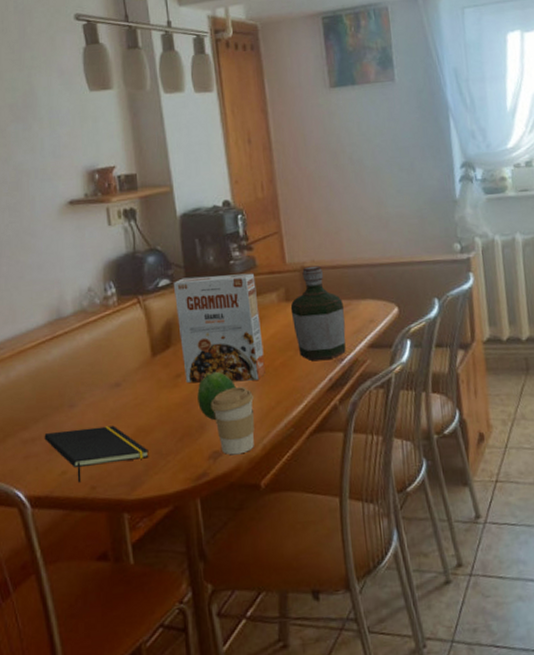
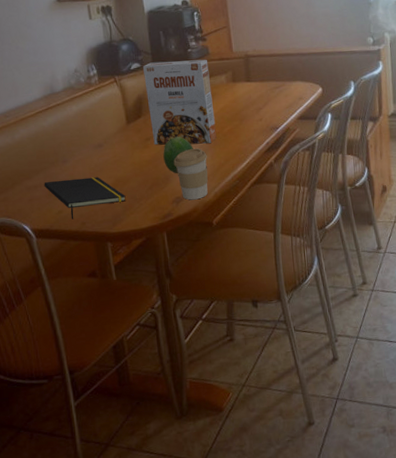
bottle: present [290,265,346,361] -> none [236,54,280,129]

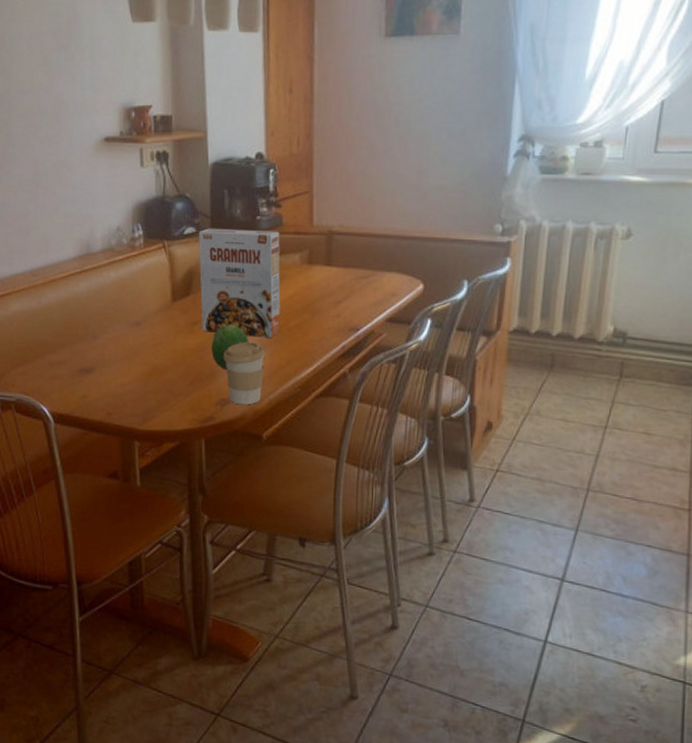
notepad: present [44,177,126,220] -> none [69,358,162,408]

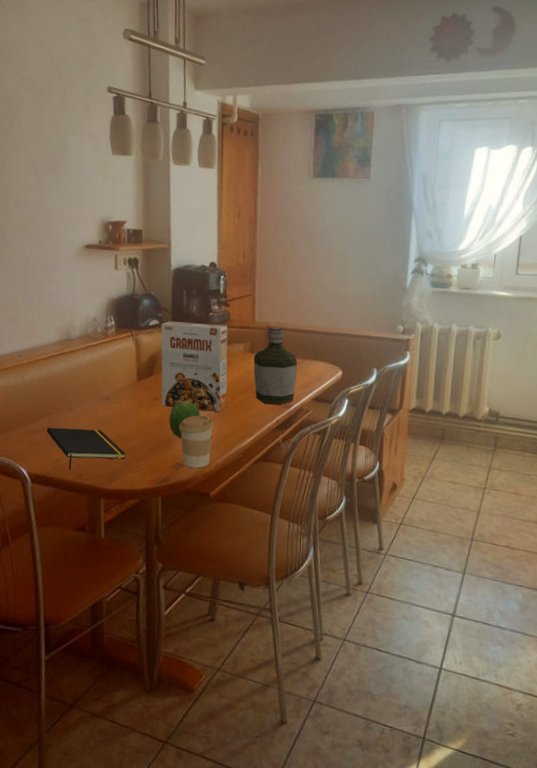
notepad: none [69,358,162,408] -> present [46,427,126,470]
bottle: none [312,231,367,328] -> present [253,326,297,405]

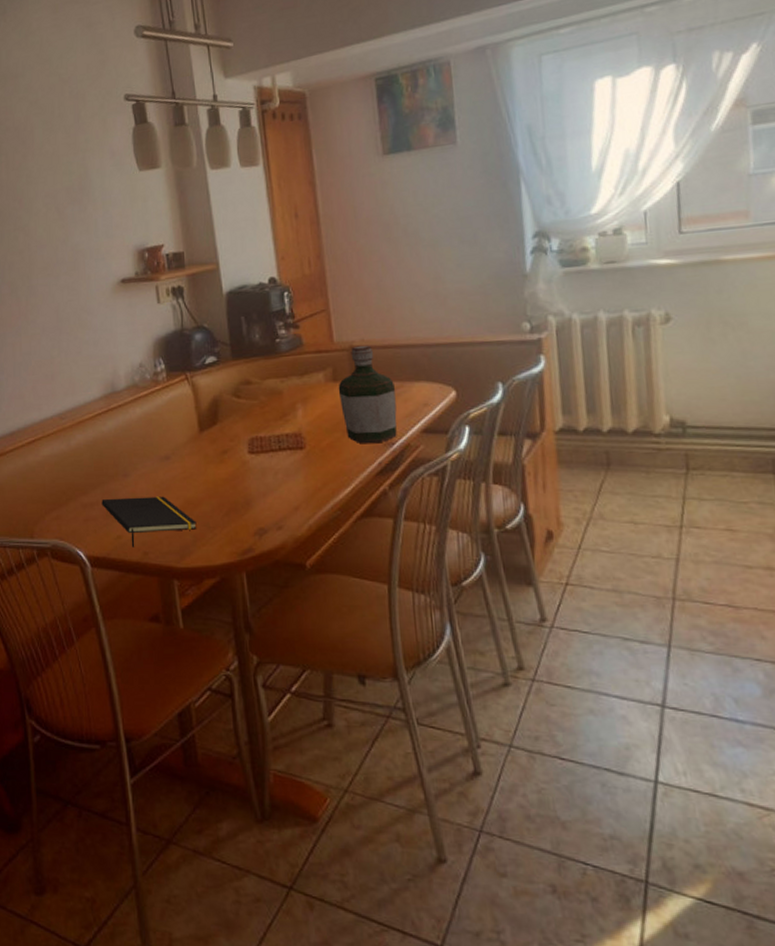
cereal box: present [161,321,228,412] -> none [219,351,312,461]
fruit: present [169,398,201,439] -> none [243,448,282,498]
coffee cup: present [179,415,214,469] -> none [256,466,300,533]

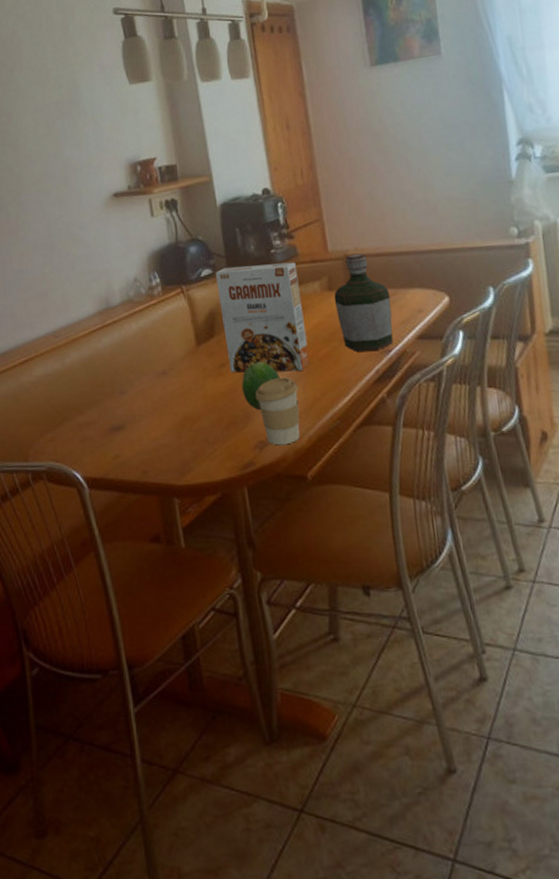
notepad: present [101,496,197,548] -> none [98,412,196,467]
cereal box: none [219,351,312,461] -> present [215,262,310,373]
fruit: none [243,448,282,498] -> present [241,360,280,411]
coffee cup: none [256,466,300,533] -> present [255,377,300,446]

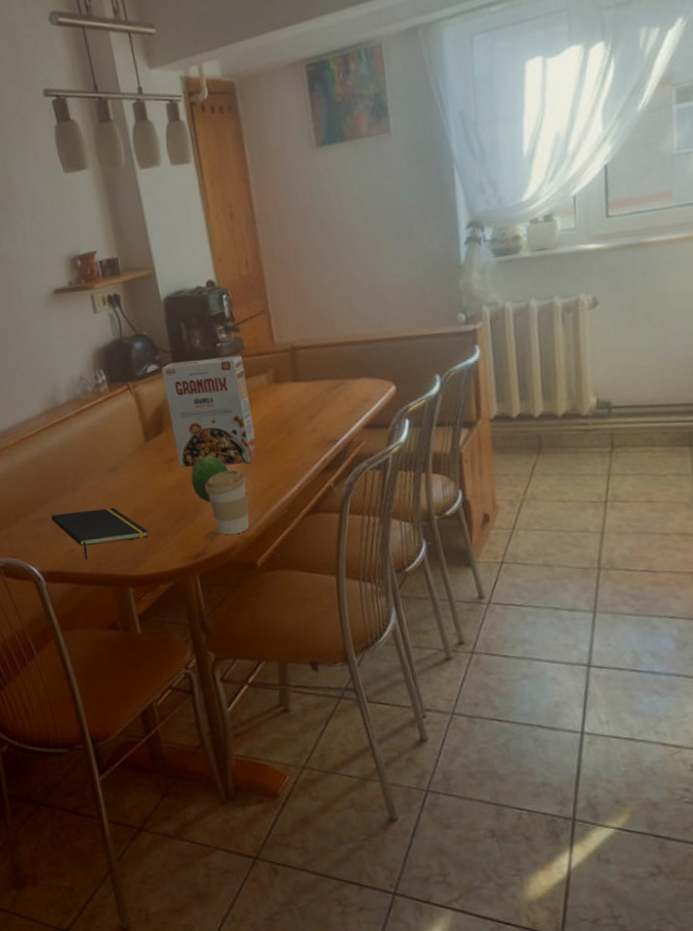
notepad: none [98,412,196,467] -> present [51,507,148,560]
bottle: present [333,253,393,352] -> none [280,344,340,443]

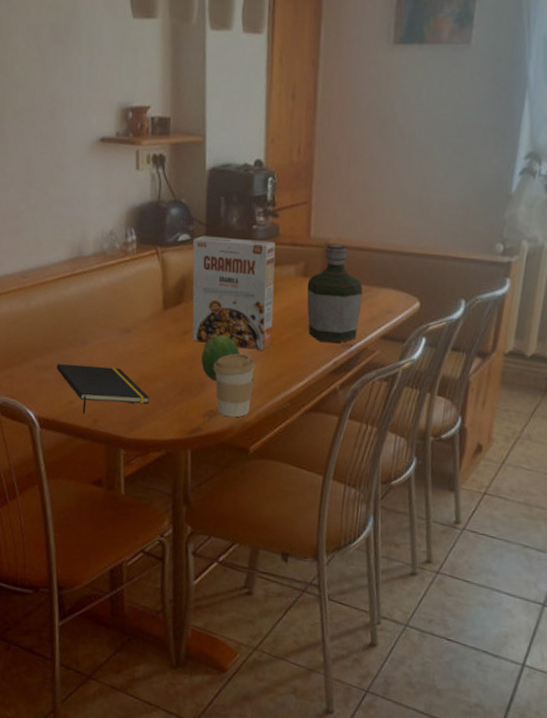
bottle: none [280,344,340,443] -> present [306,244,363,344]

